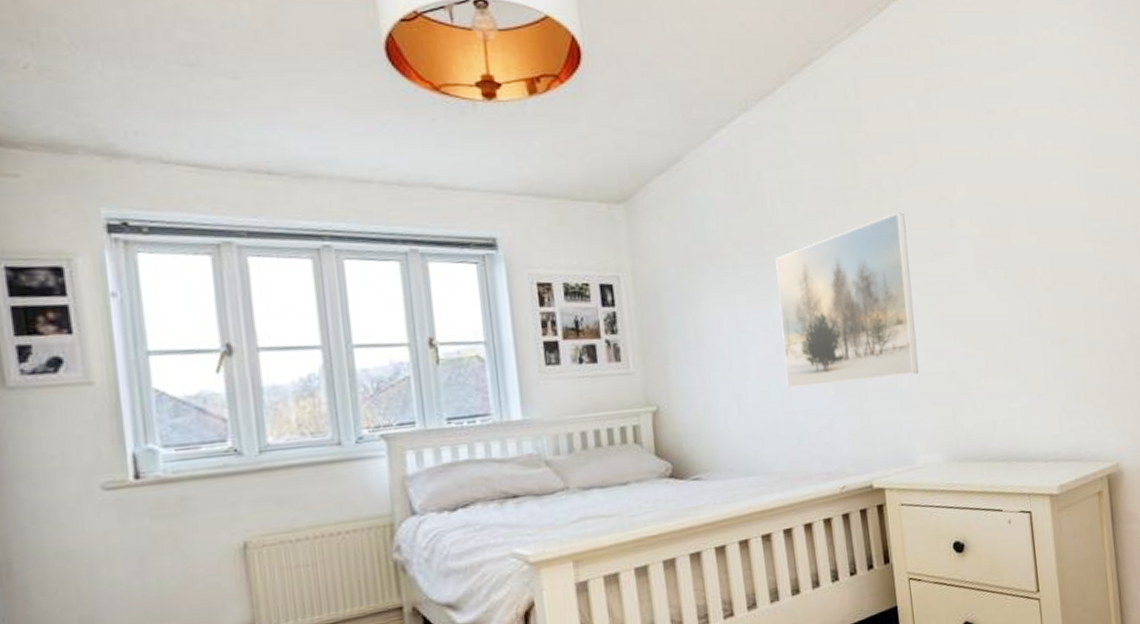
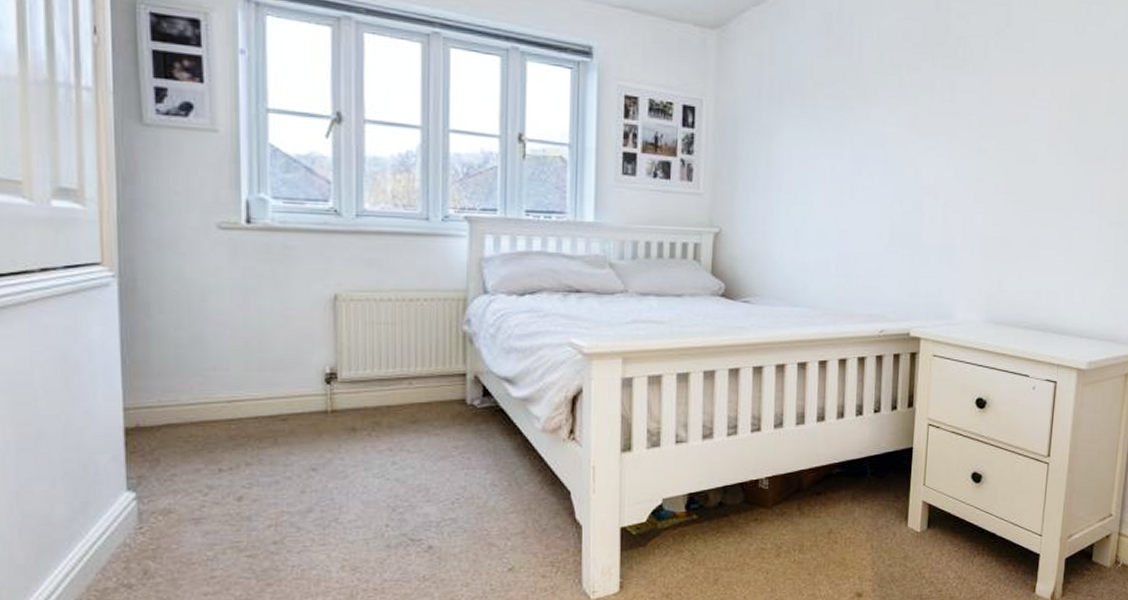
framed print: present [775,212,919,389] -> none [844,74,987,236]

